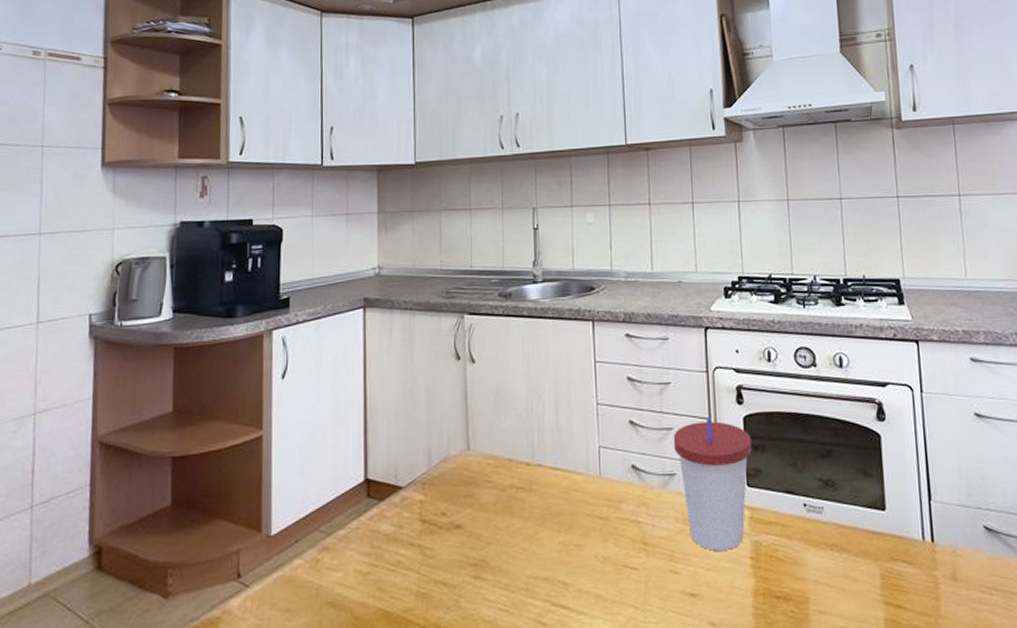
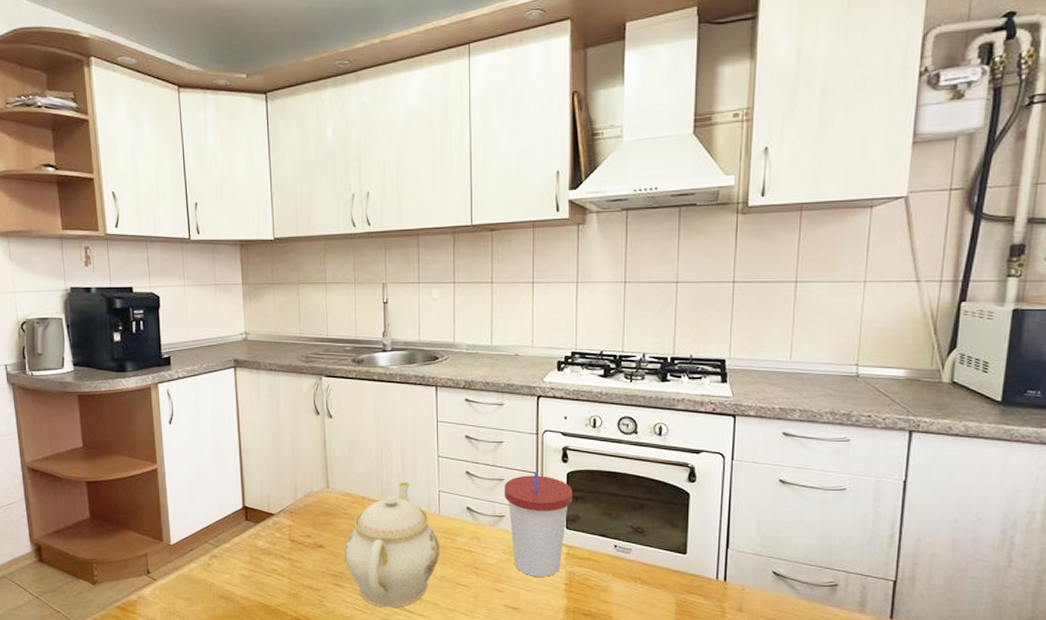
teapot: none [487,438,602,606] -> present [344,482,440,608]

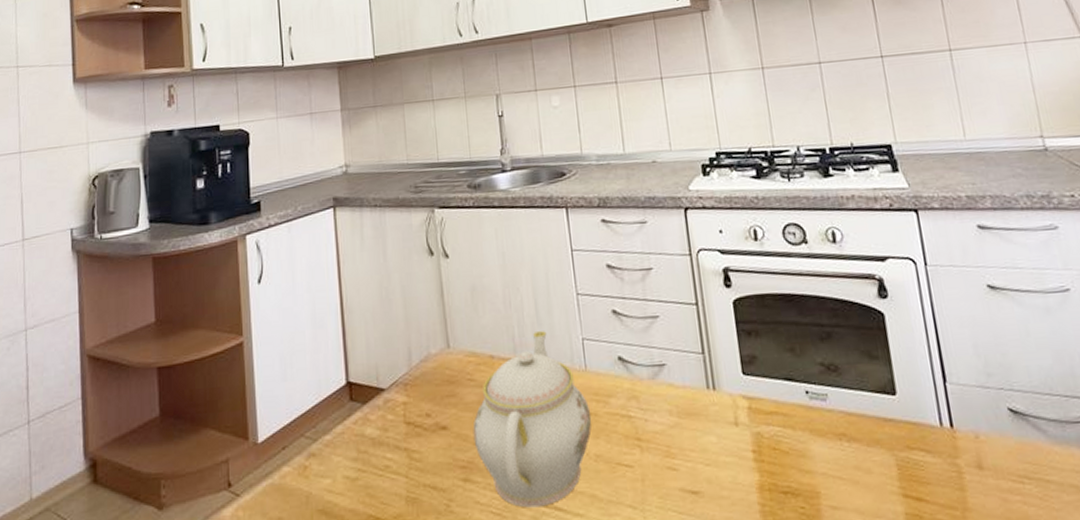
cup: present [504,472,573,577] -> none [659,302,745,445]

